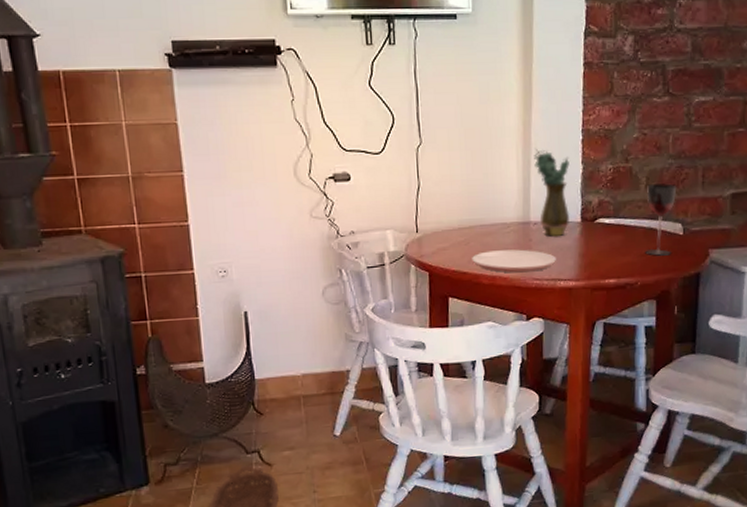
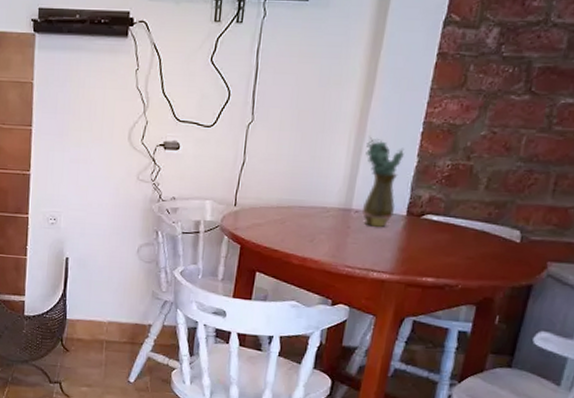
plate: present [472,249,557,273] -> none [285,232,374,259]
wineglass: present [645,183,677,256] -> none [472,186,522,262]

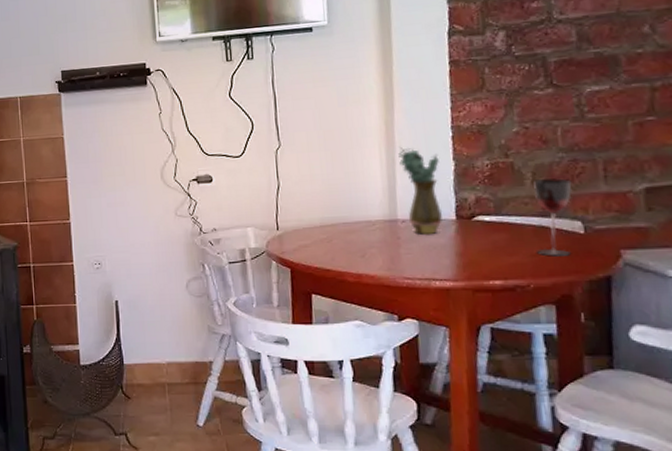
wineglass: none [472,186,522,262] -> present [533,178,573,256]

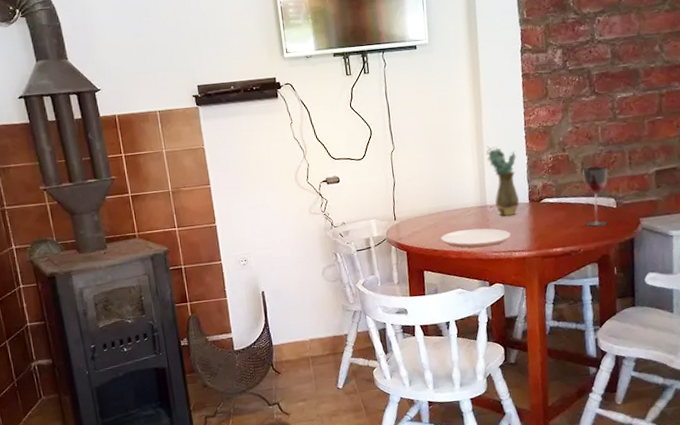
plate: none [335,247,431,271] -> present [441,228,512,248]

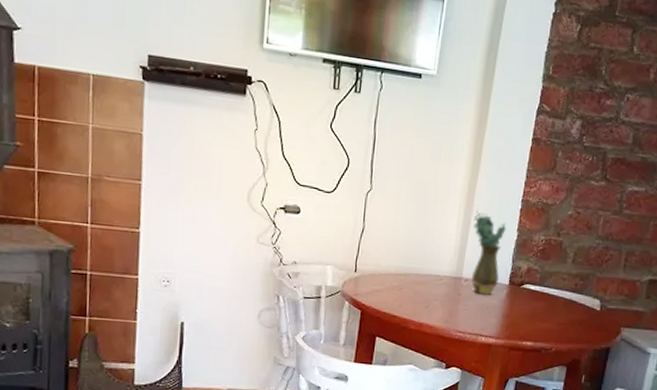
plate: present [441,228,512,248] -> none [403,299,482,325]
wineglass: present [582,166,609,227] -> none [563,260,601,328]

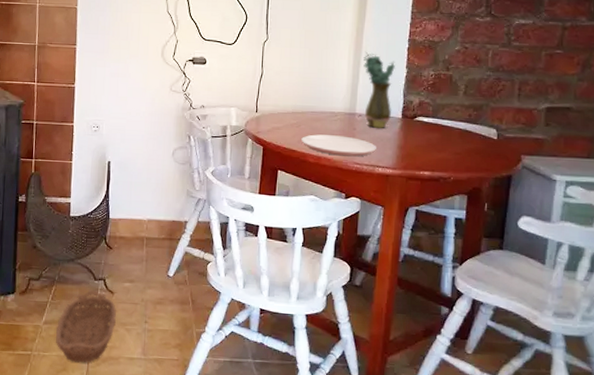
plate: none [403,299,482,325] -> present [301,134,378,157]

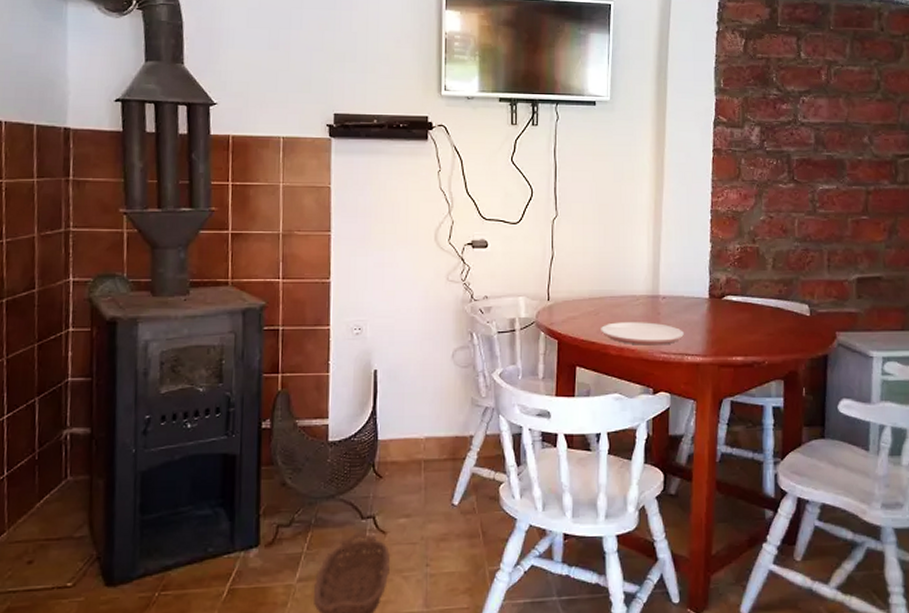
vase: present [363,51,395,129] -> none [664,225,698,312]

